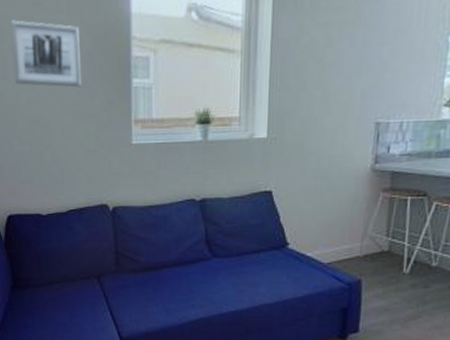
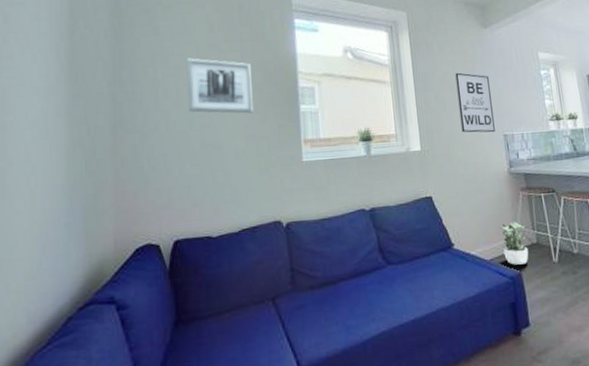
wall art: none [321,38,372,120] -> present [455,72,495,133]
potted plant: none [345,225,377,272] -> present [499,221,529,265]

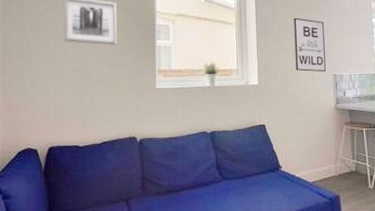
potted plant: present [499,221,529,265] -> none [323,150,348,188]

